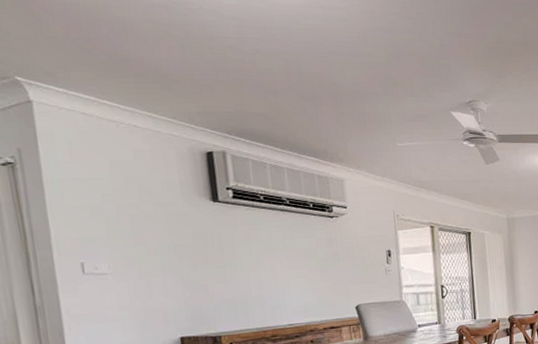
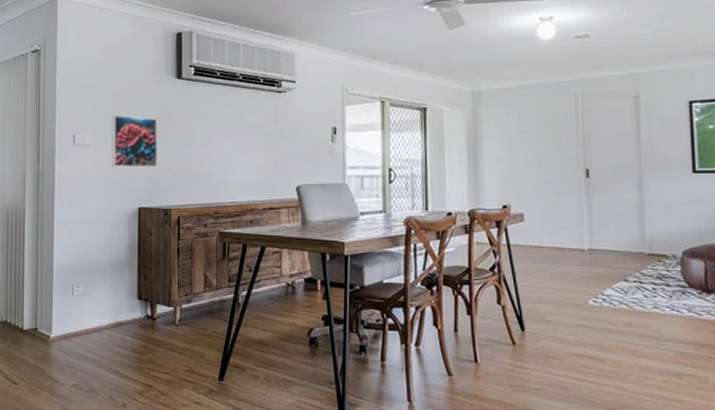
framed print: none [132,240,199,297] -> present [111,115,157,168]

